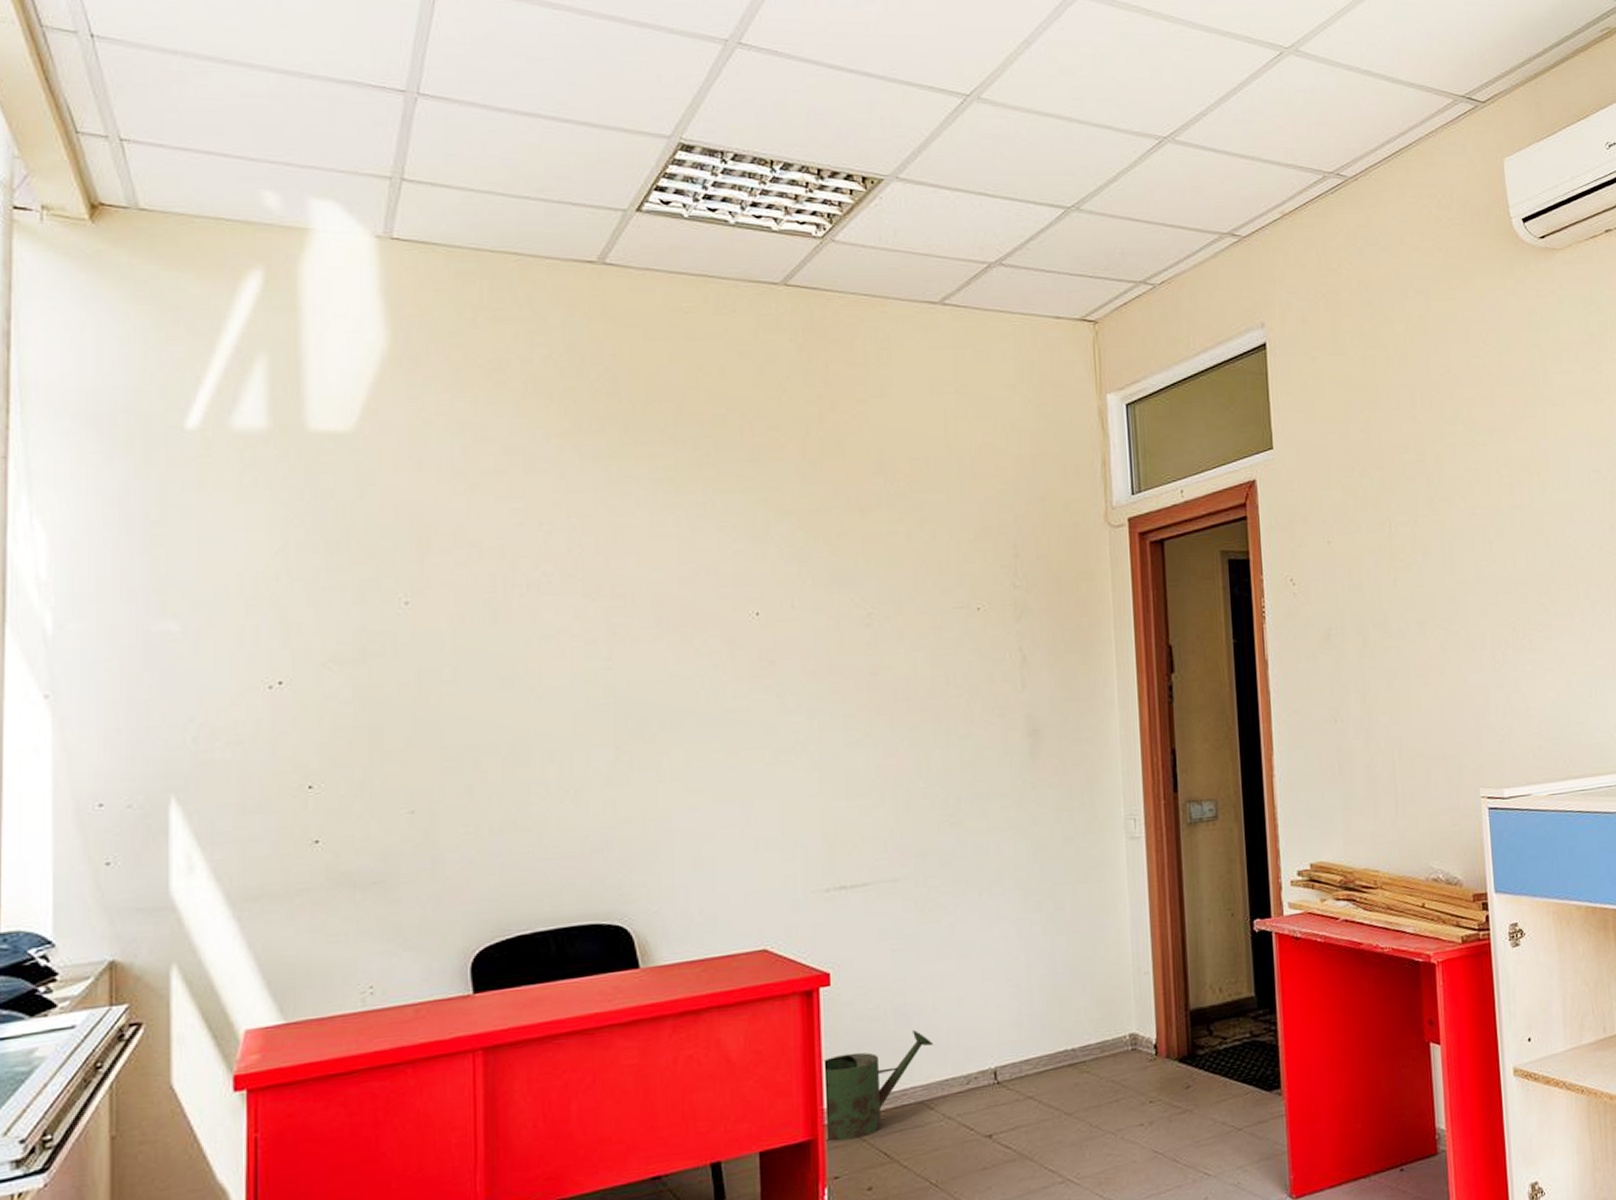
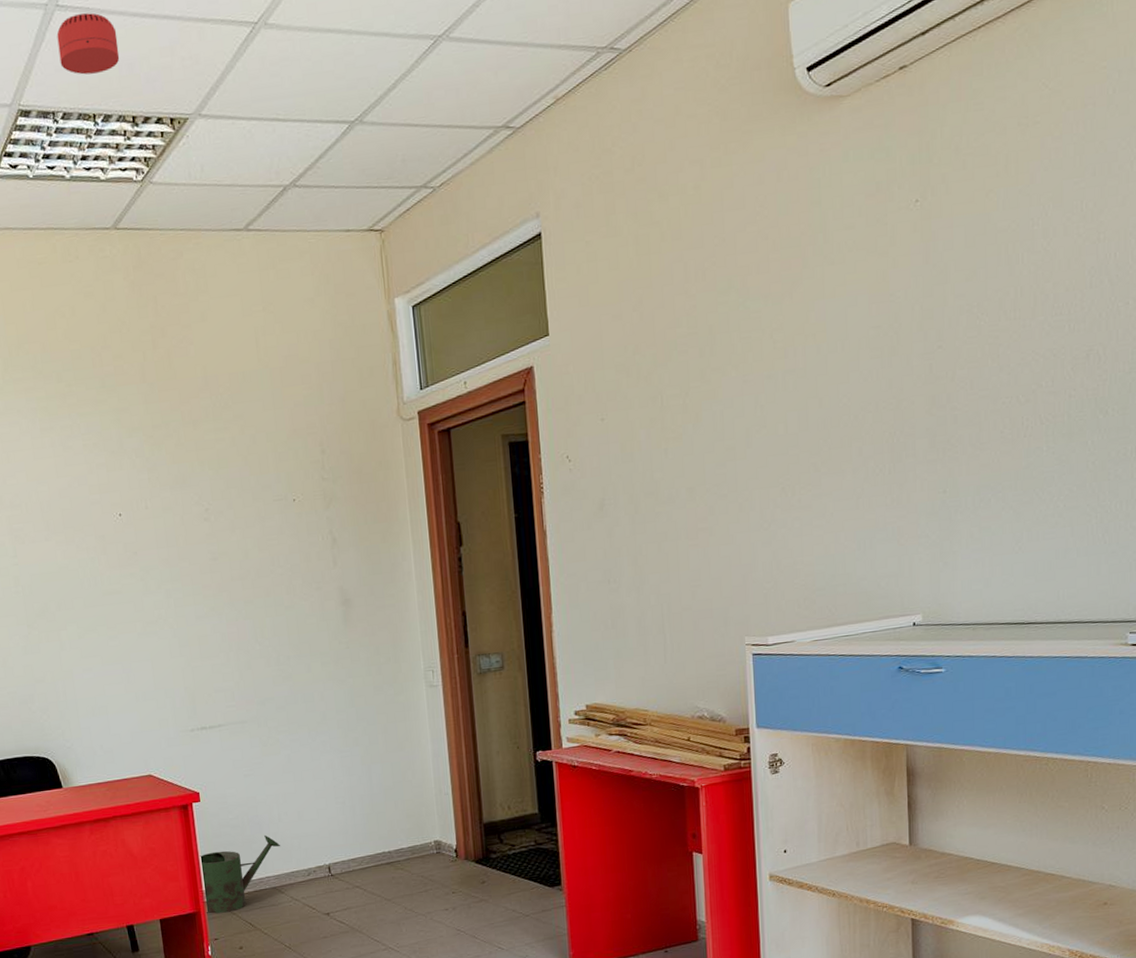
smoke detector: none [735,56,809,119] -> present [56,12,120,75]

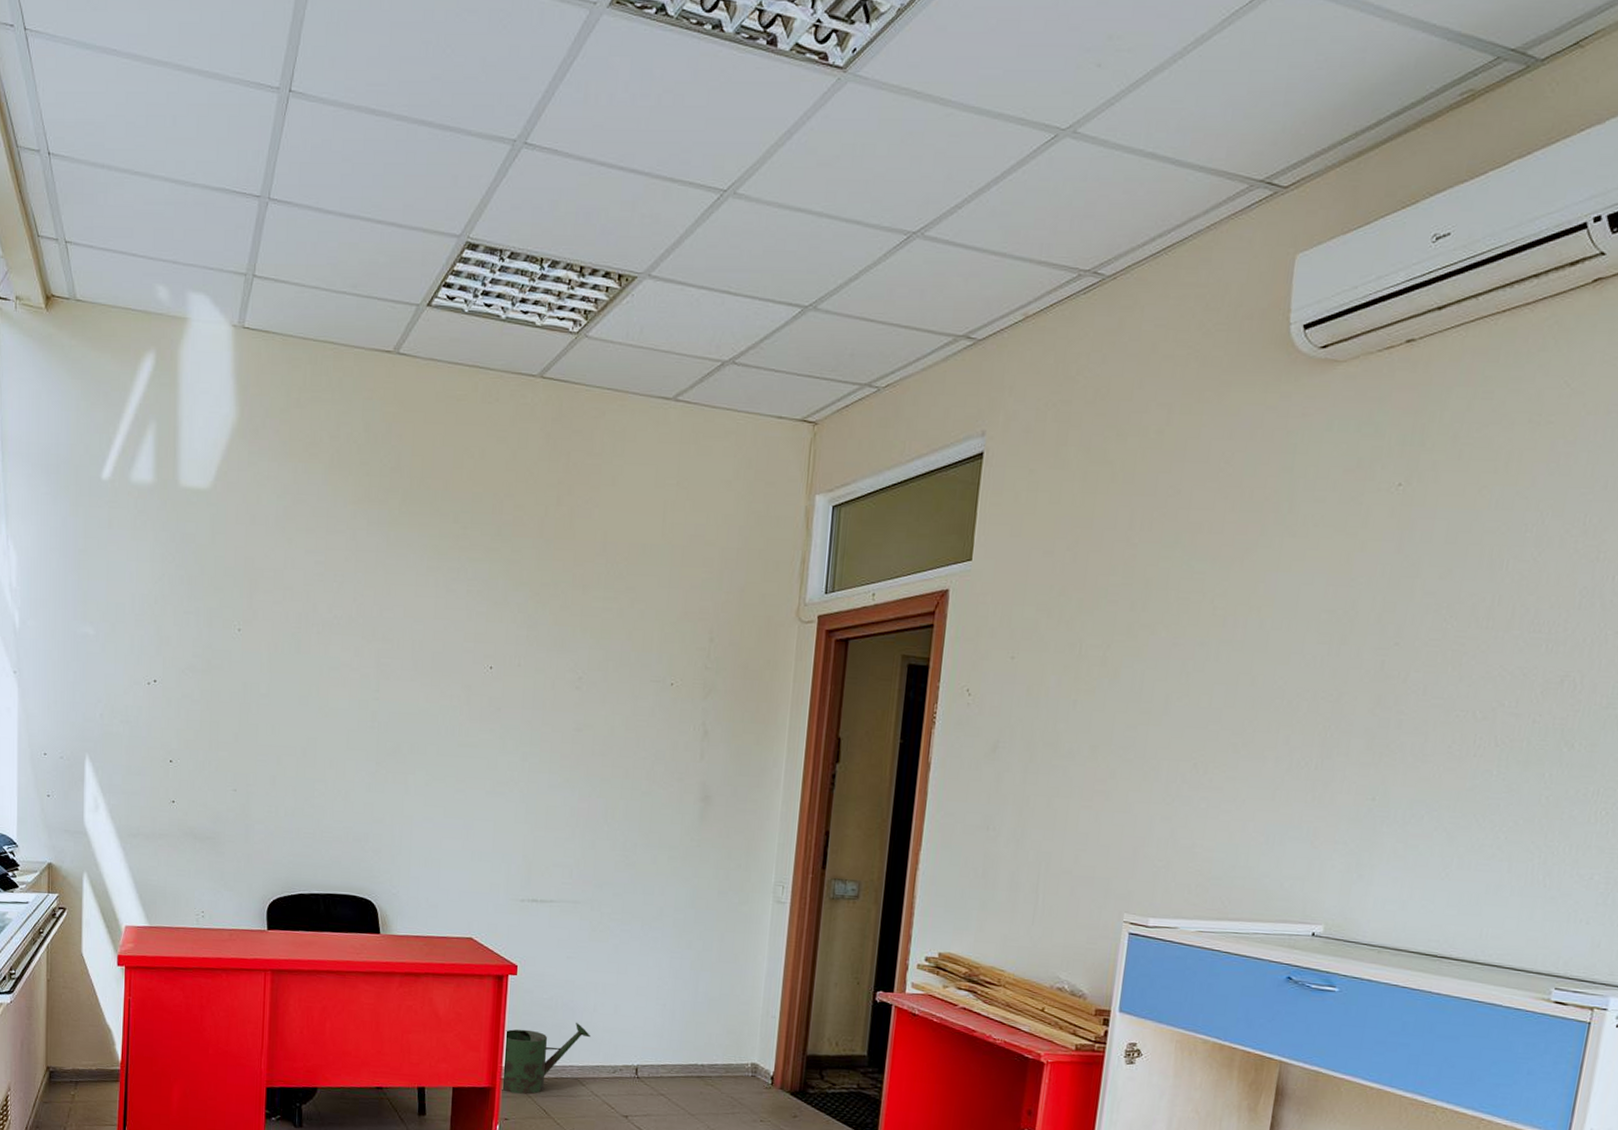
smoke detector: present [56,12,120,75] -> none [517,155,581,217]

